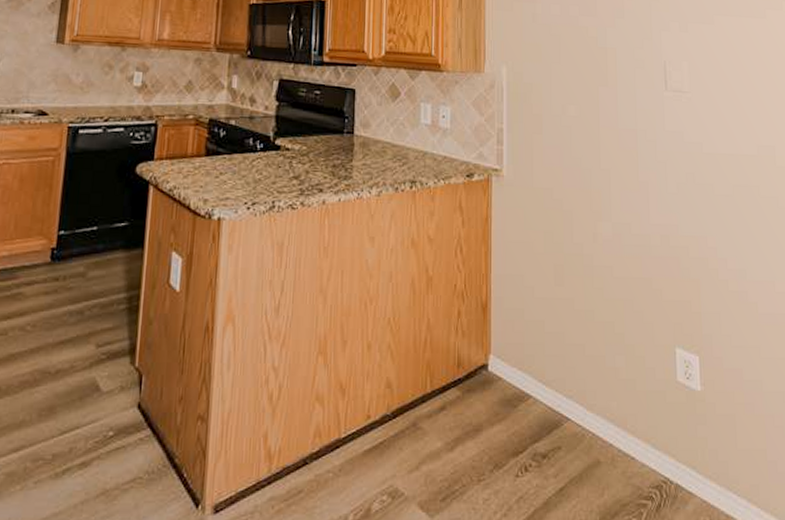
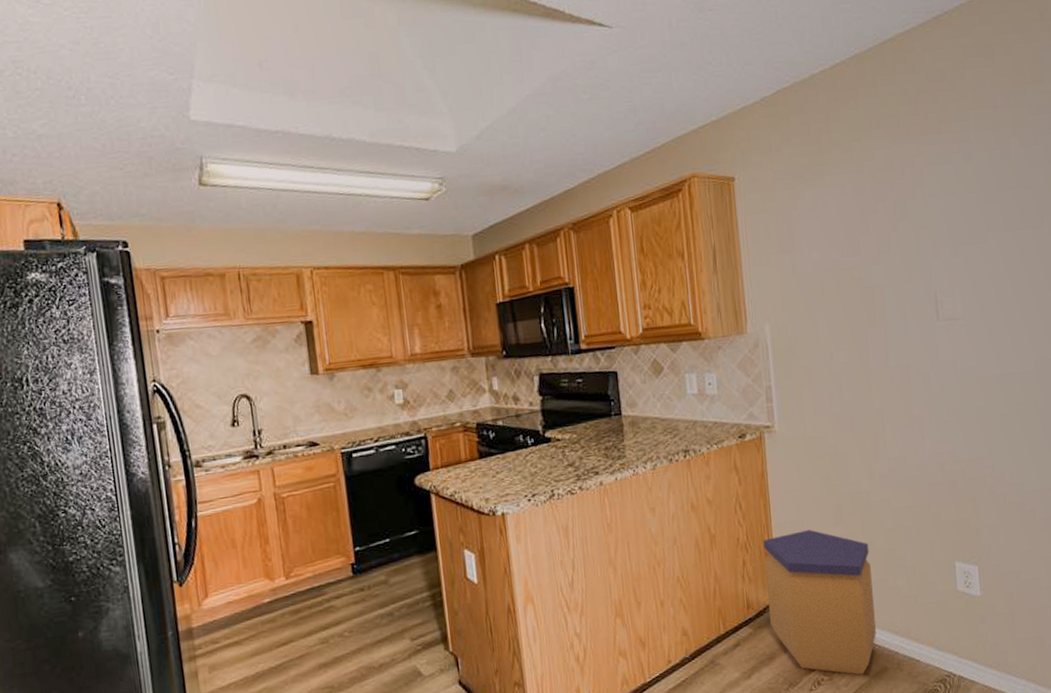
trash can: none [479,287,590,466] -> present [763,529,876,675]

